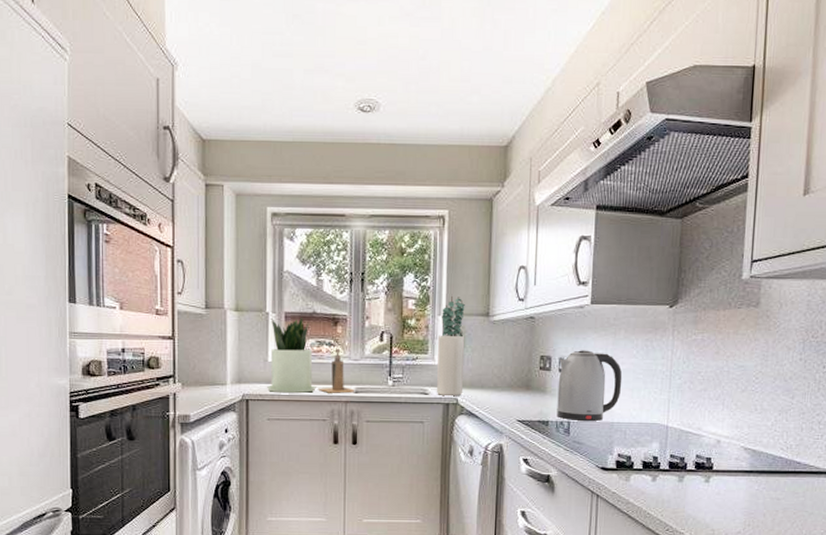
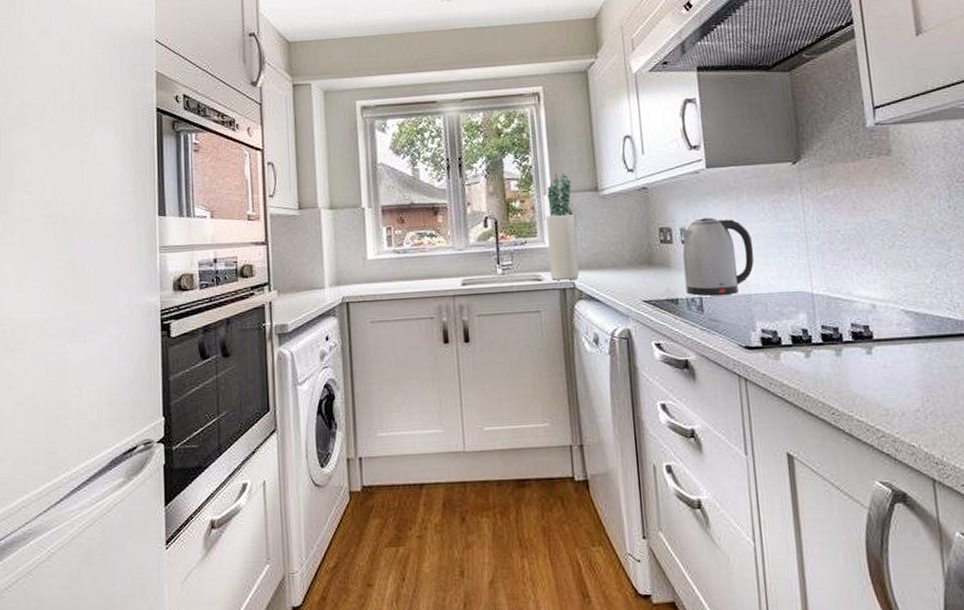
planter: present [266,317,316,394] -> none [367,209,421,293]
soap dispenser: present [318,348,354,393] -> none [422,238,461,288]

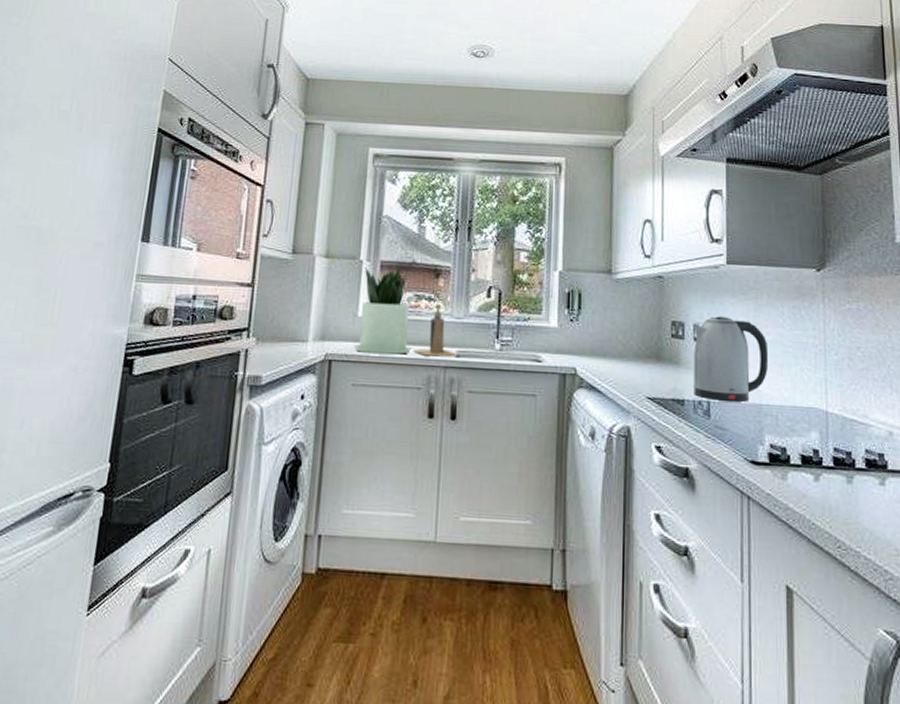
planter: none [367,209,421,293] -> present [353,266,412,356]
soap dispenser: none [422,238,461,288] -> present [413,303,455,357]
vase: present [545,173,580,281] -> none [552,250,584,366]

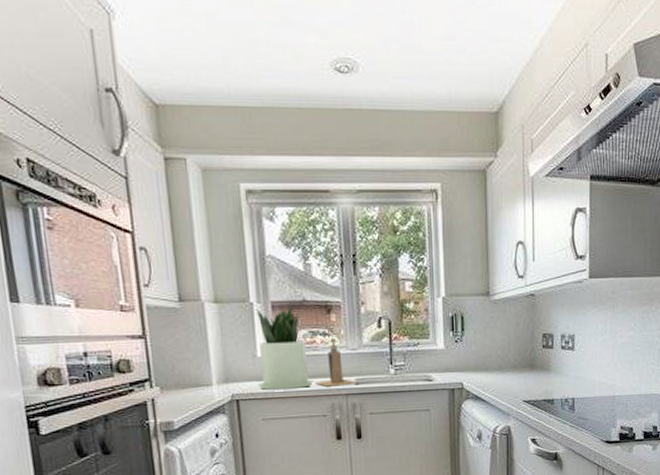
kettle: present [693,316,769,402] -> none [561,325,622,397]

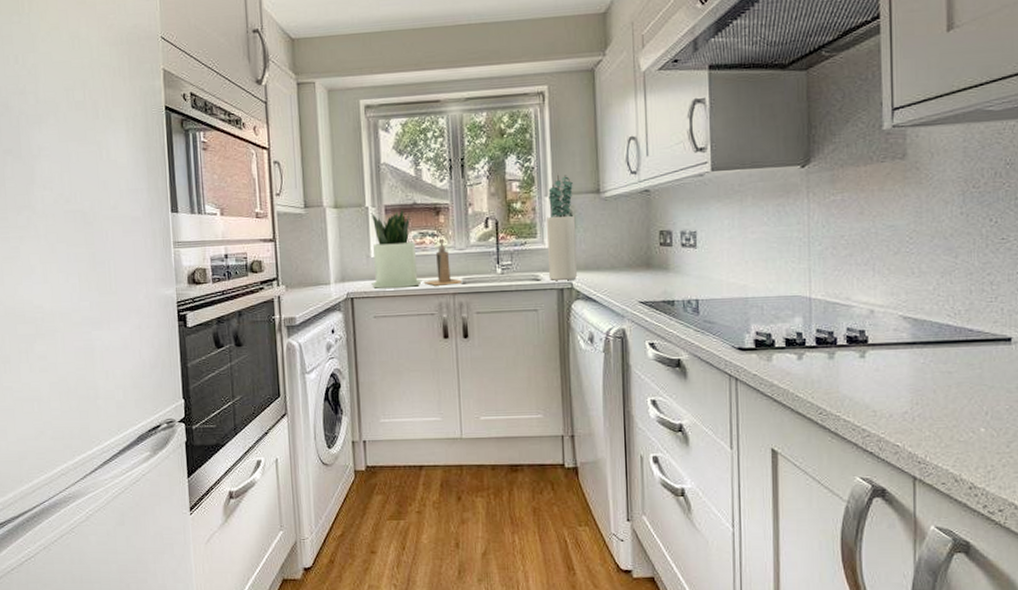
vase: none [438,276,468,382] -> present [546,175,578,281]

